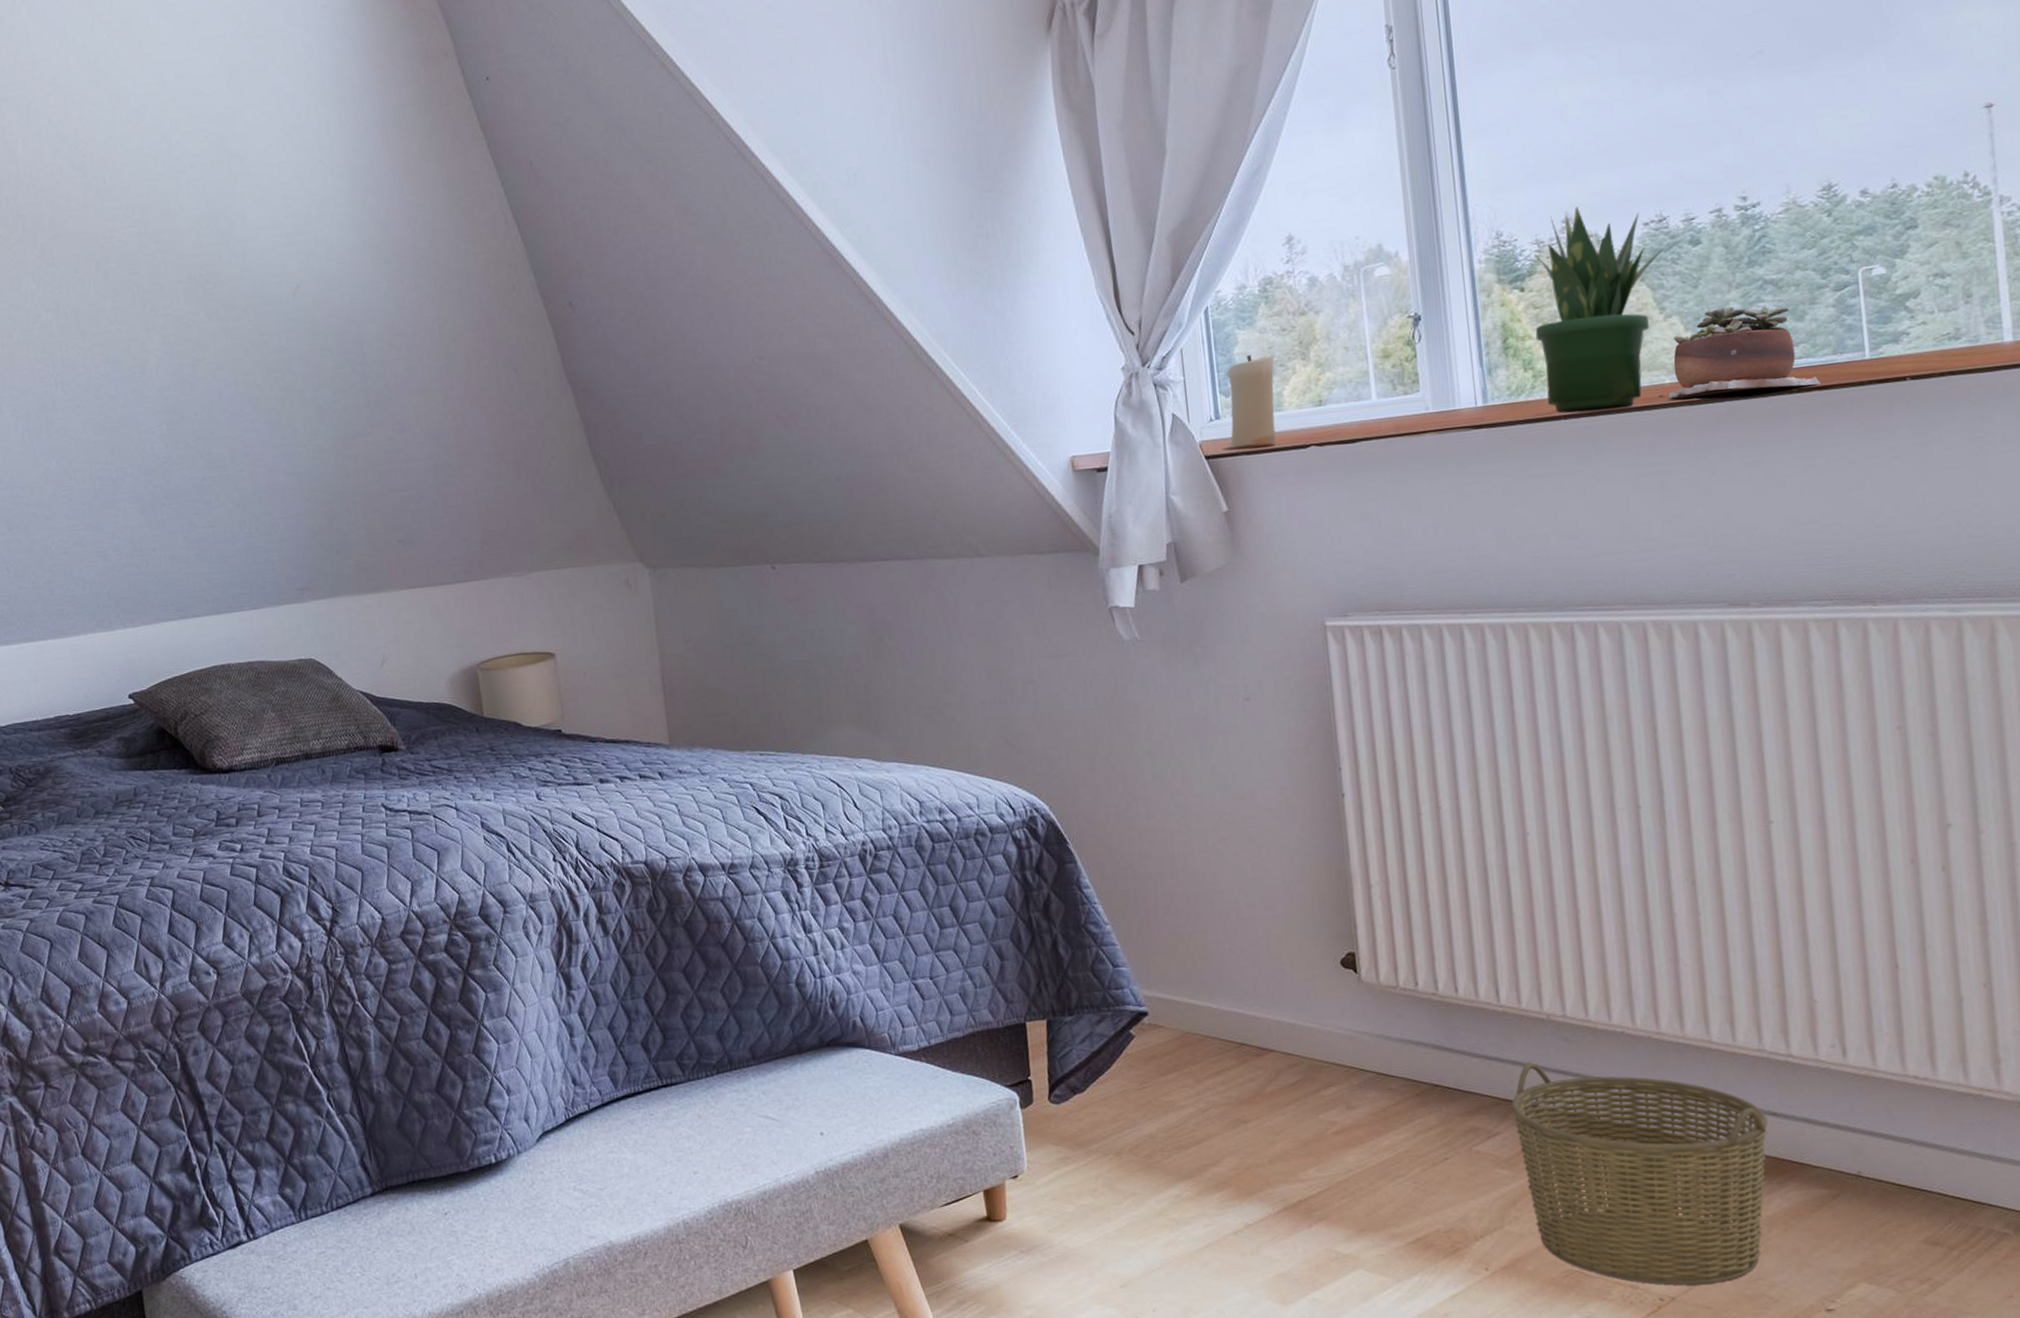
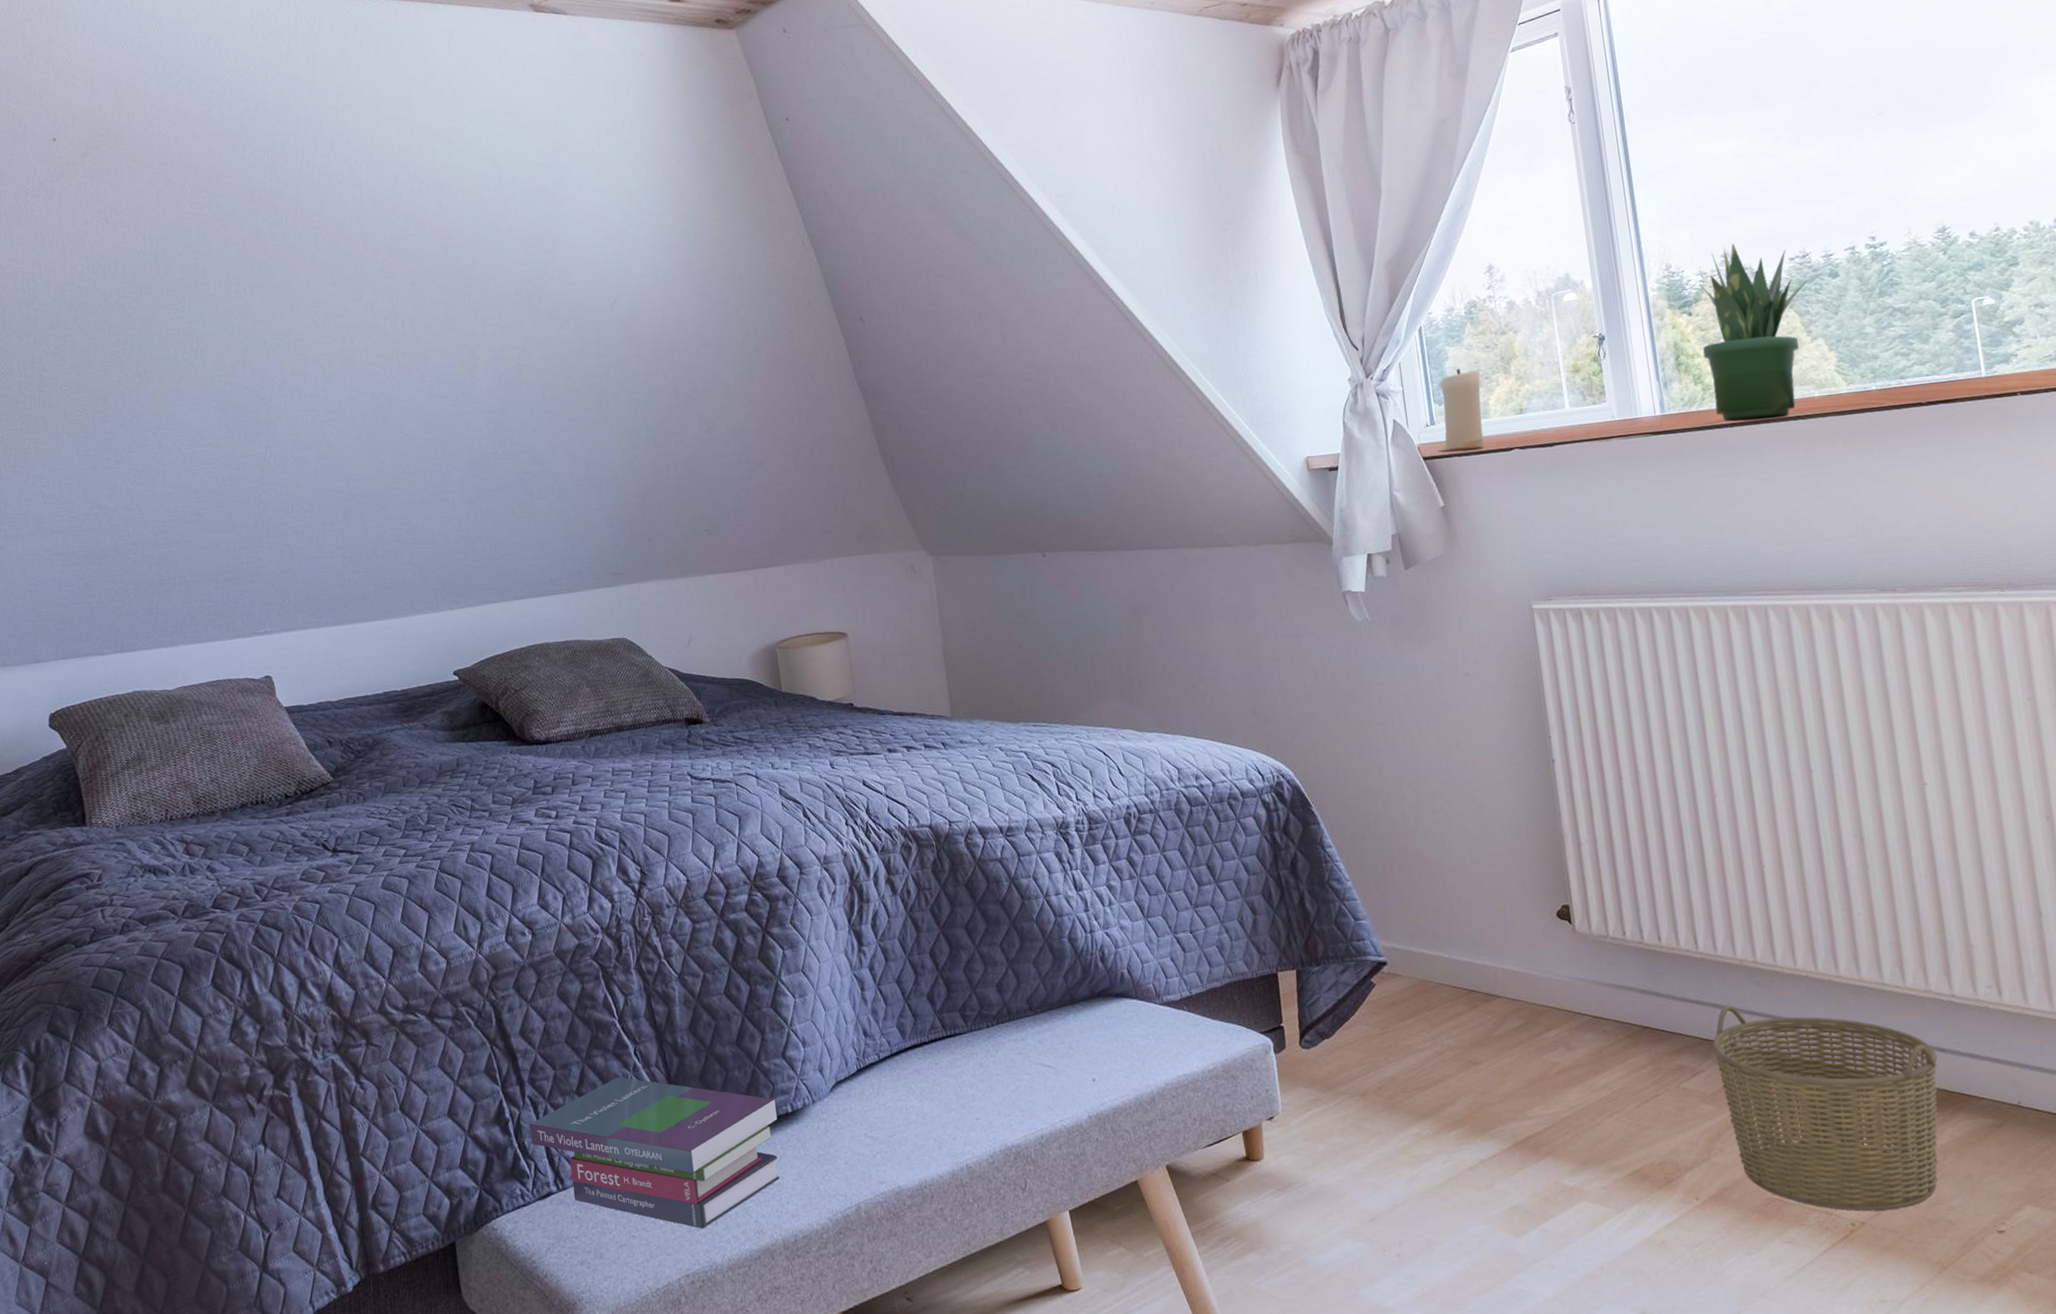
books: none [217,1123,483,1282] -> present [529,1076,779,1229]
succulent plant: present [1658,306,1822,402] -> none [1809,330,1947,412]

